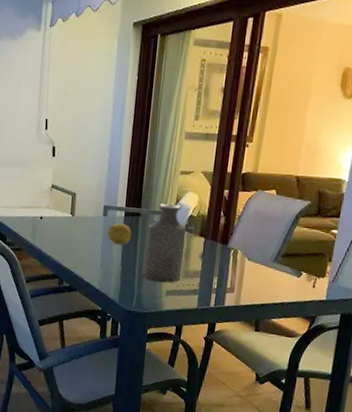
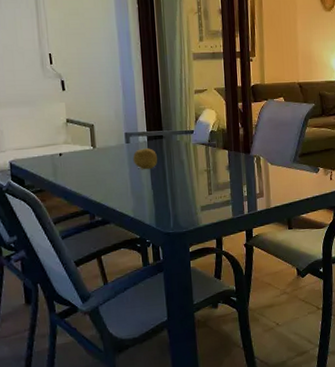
bottle: present [142,204,187,283] -> none [172,123,212,200]

